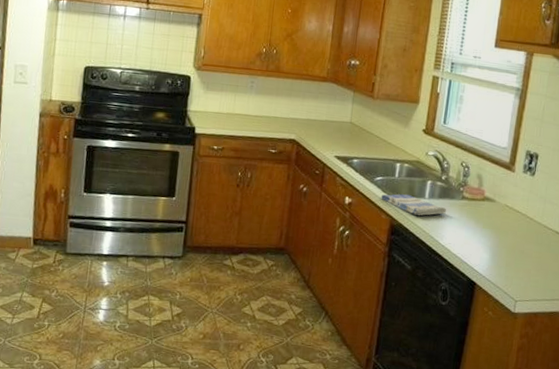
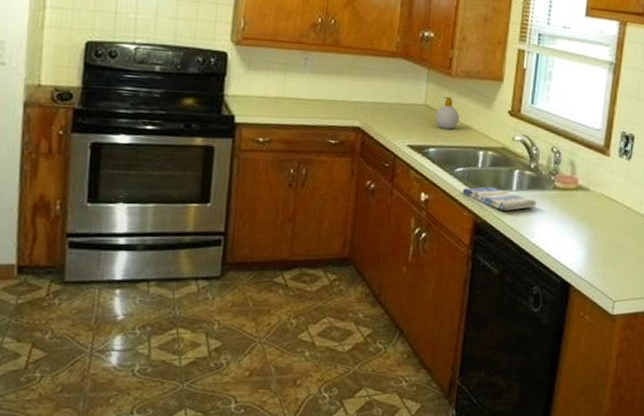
soap bottle: none [358,115,380,144] -> present [434,96,459,130]

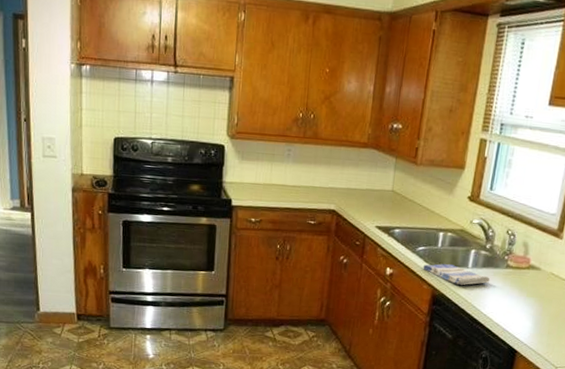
soap bottle: present [434,96,459,130] -> none [400,183,423,213]

